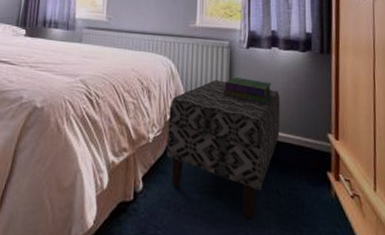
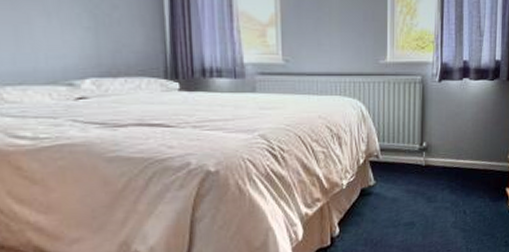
bench: present [167,80,280,218] -> none [362,117,469,239]
stack of books: present [223,77,272,105] -> none [415,113,462,137]

